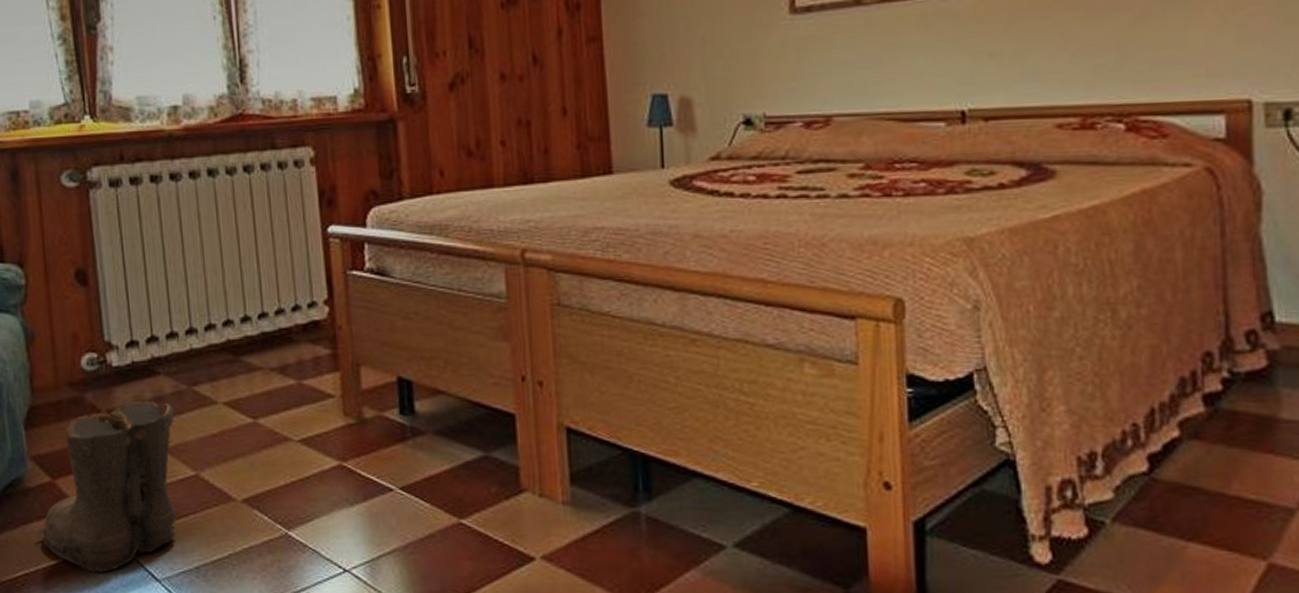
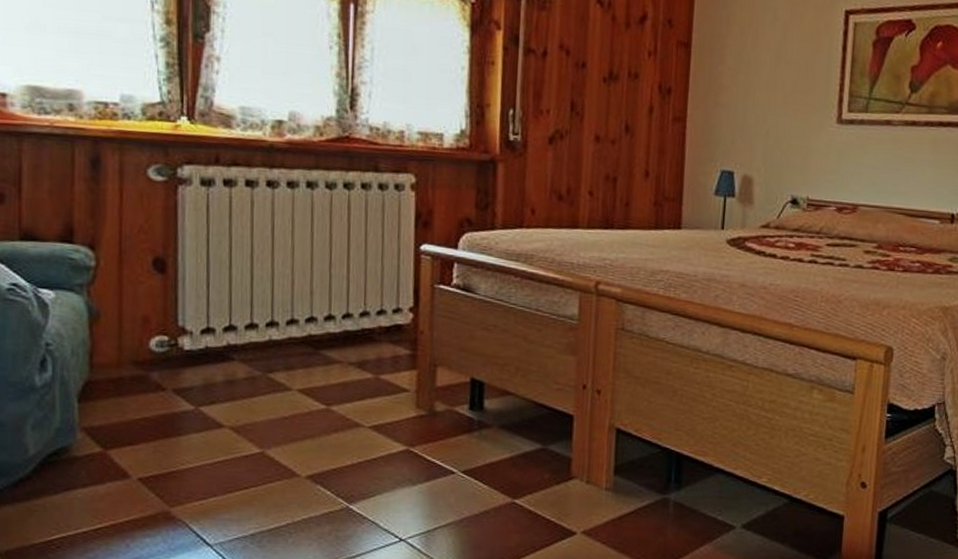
boots: present [36,401,177,573] -> none [79,383,245,537]

